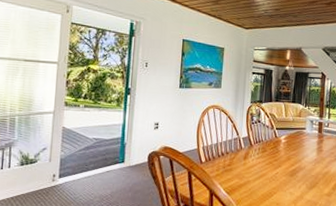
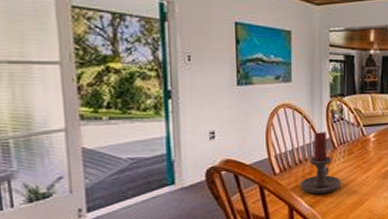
candle holder: none [220,131,255,184] -> present [299,132,342,194]

